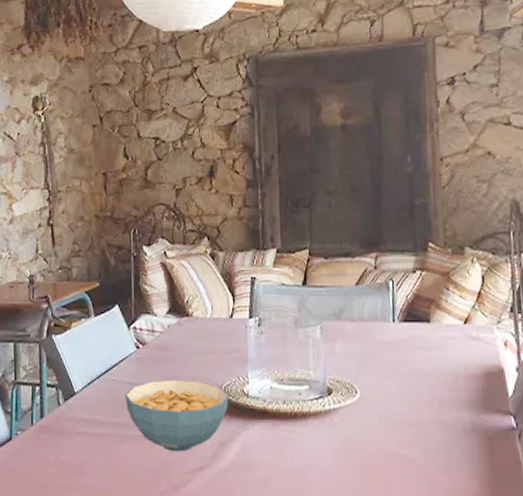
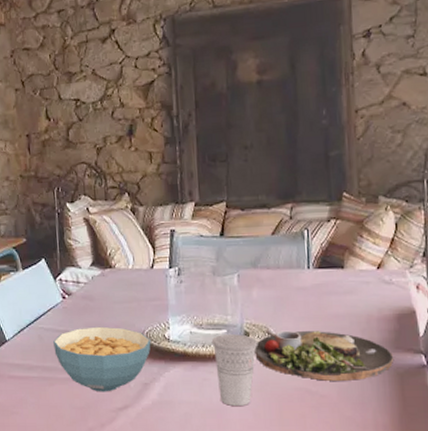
cup: none [292,391,342,470] -> present [211,334,258,407]
dinner plate: none [338,385,483,443] -> present [254,328,394,381]

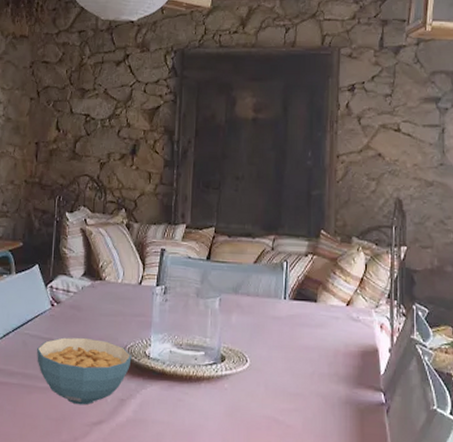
cup: present [211,334,258,407] -> none [189,356,233,431]
dinner plate: present [254,328,394,381] -> none [229,354,356,413]

